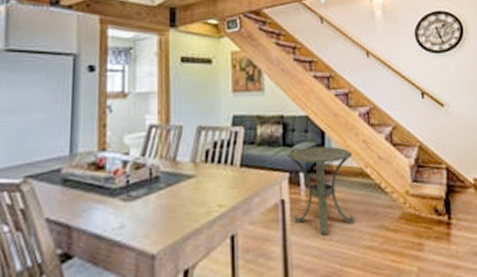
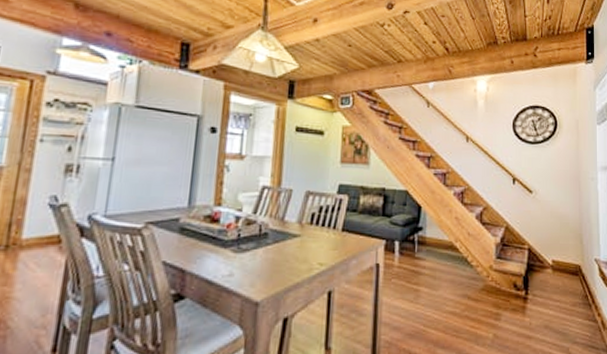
side table: present [286,146,355,235] -> none [385,218,445,298]

